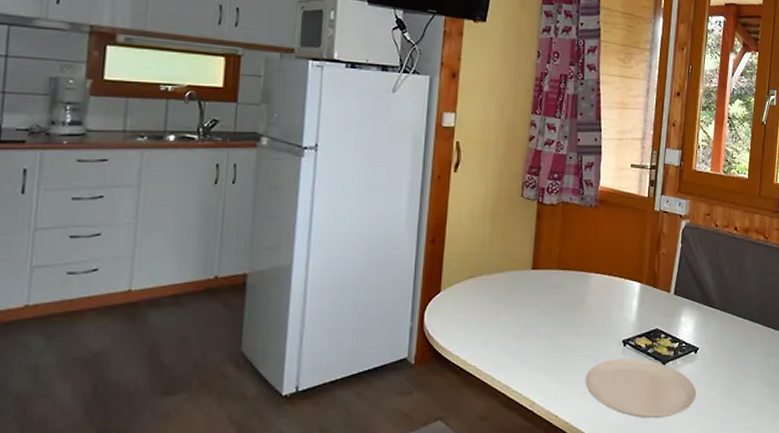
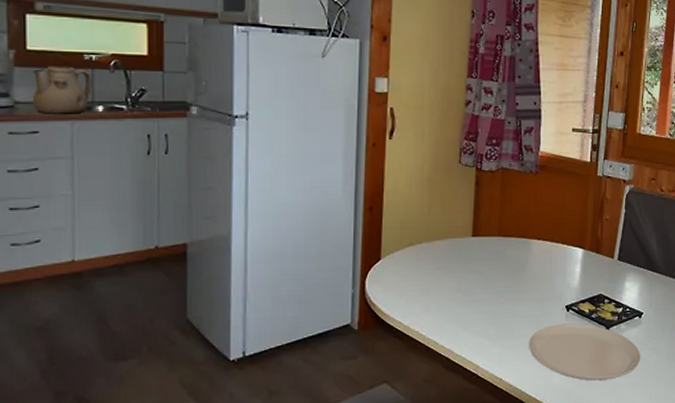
teapot: none [104,95,166,143] -> present [32,66,92,114]

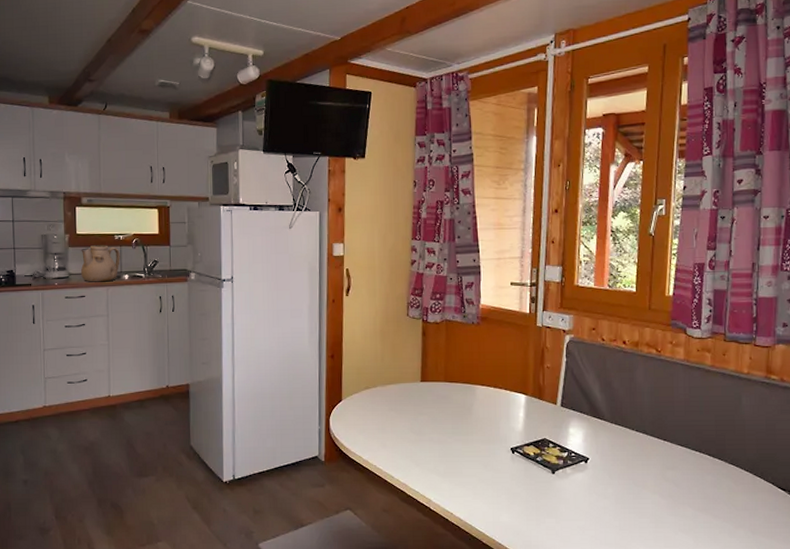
plate: present [528,323,641,381] -> none [476,464,589,521]

